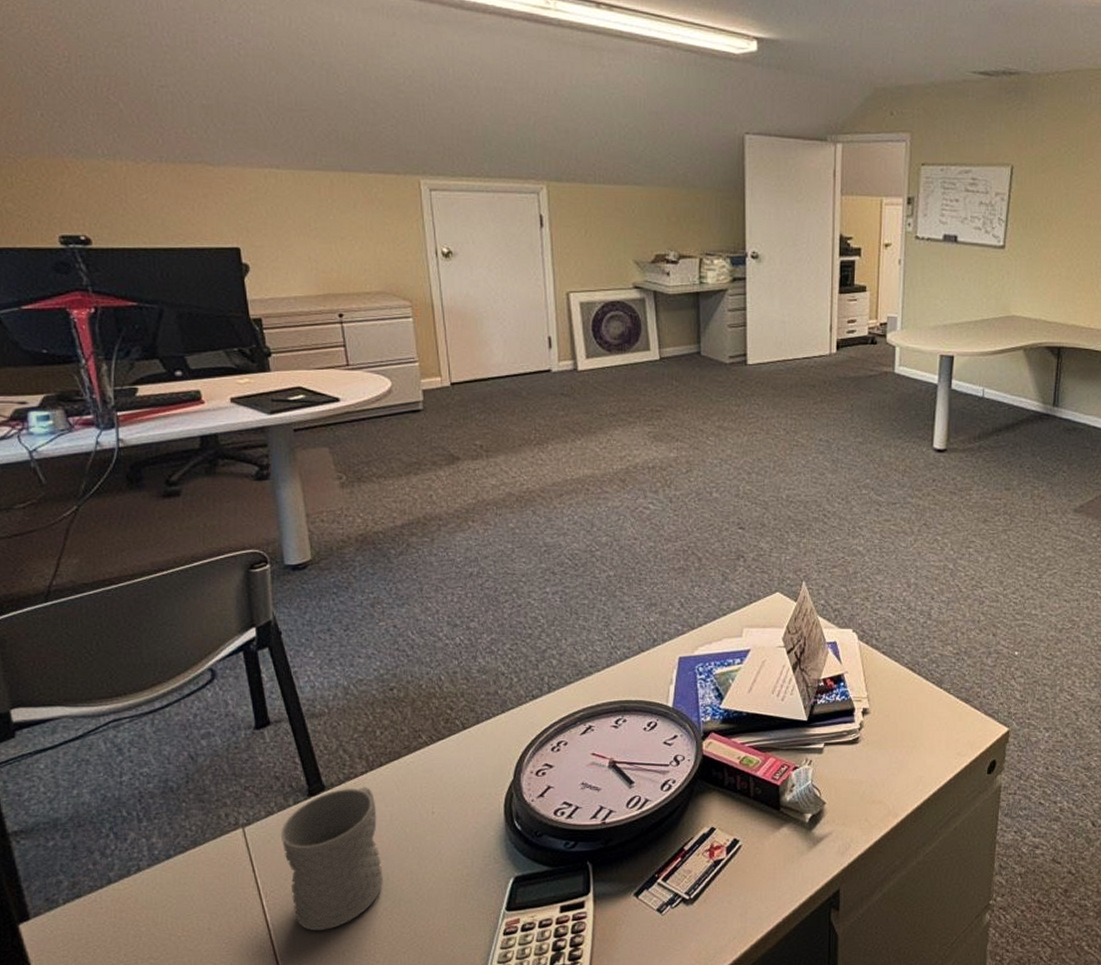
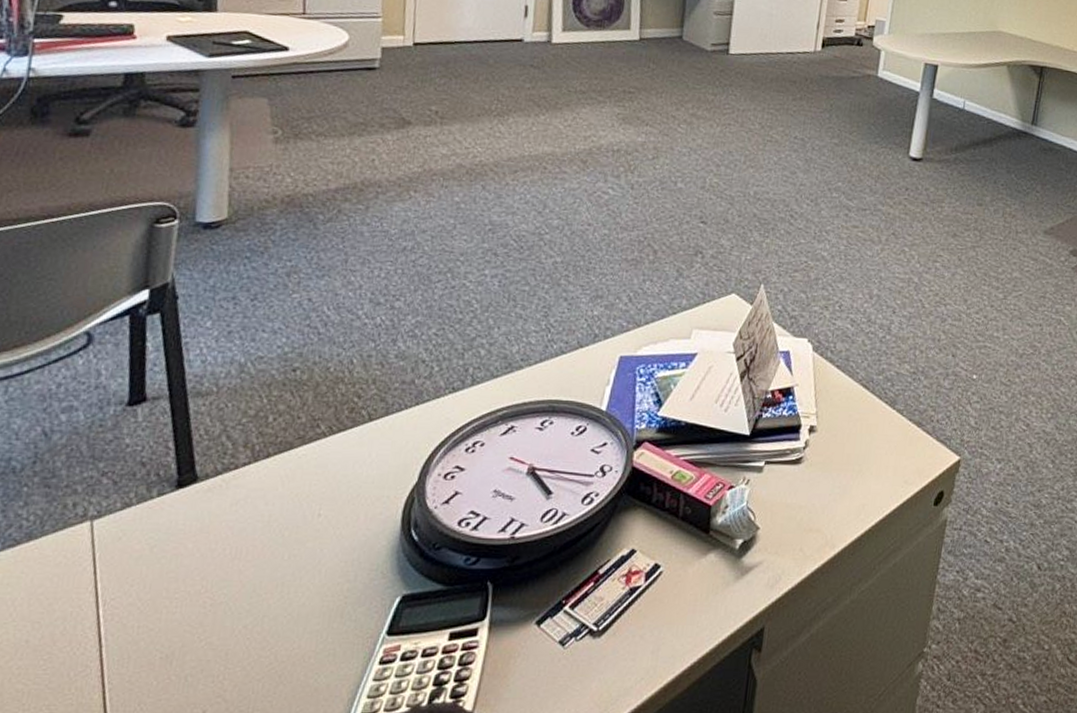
mug: present [280,786,383,931] -> none [134,480,255,650]

